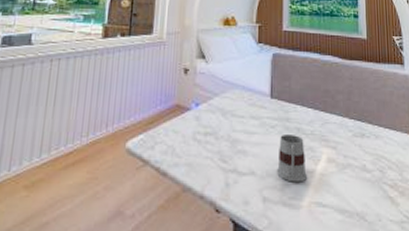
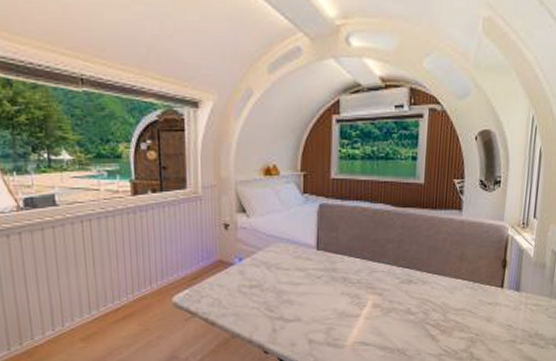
mug: present [277,133,307,182] -> none [323,283,352,326]

